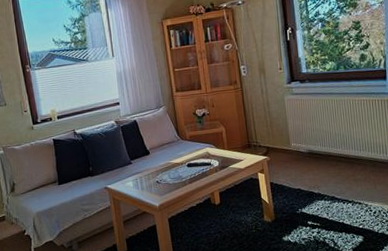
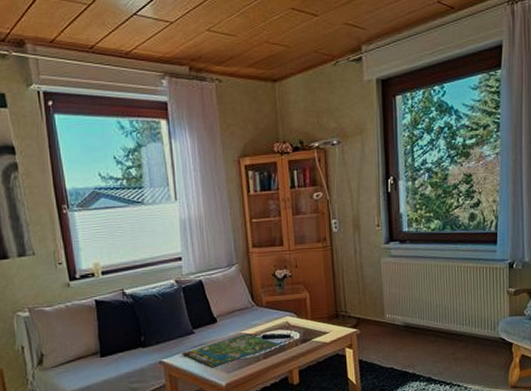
board game: none [123,163,202,192] -> present [182,334,280,368]

